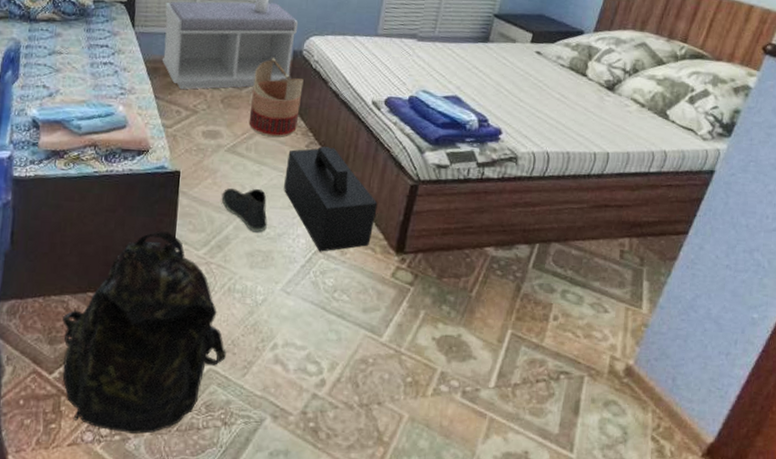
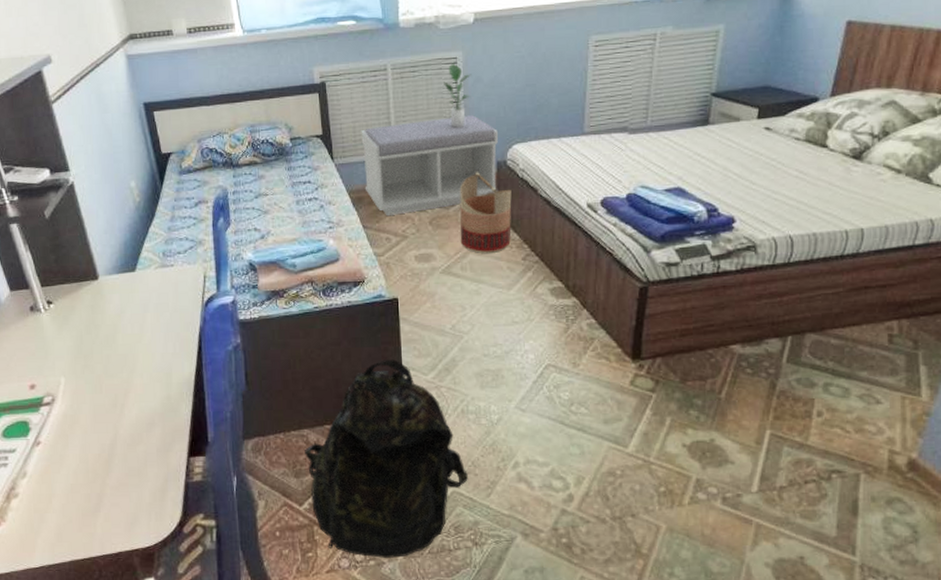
sneaker: present [221,188,267,233] -> none [442,307,493,352]
speaker: present [284,146,378,252] -> none [504,256,606,366]

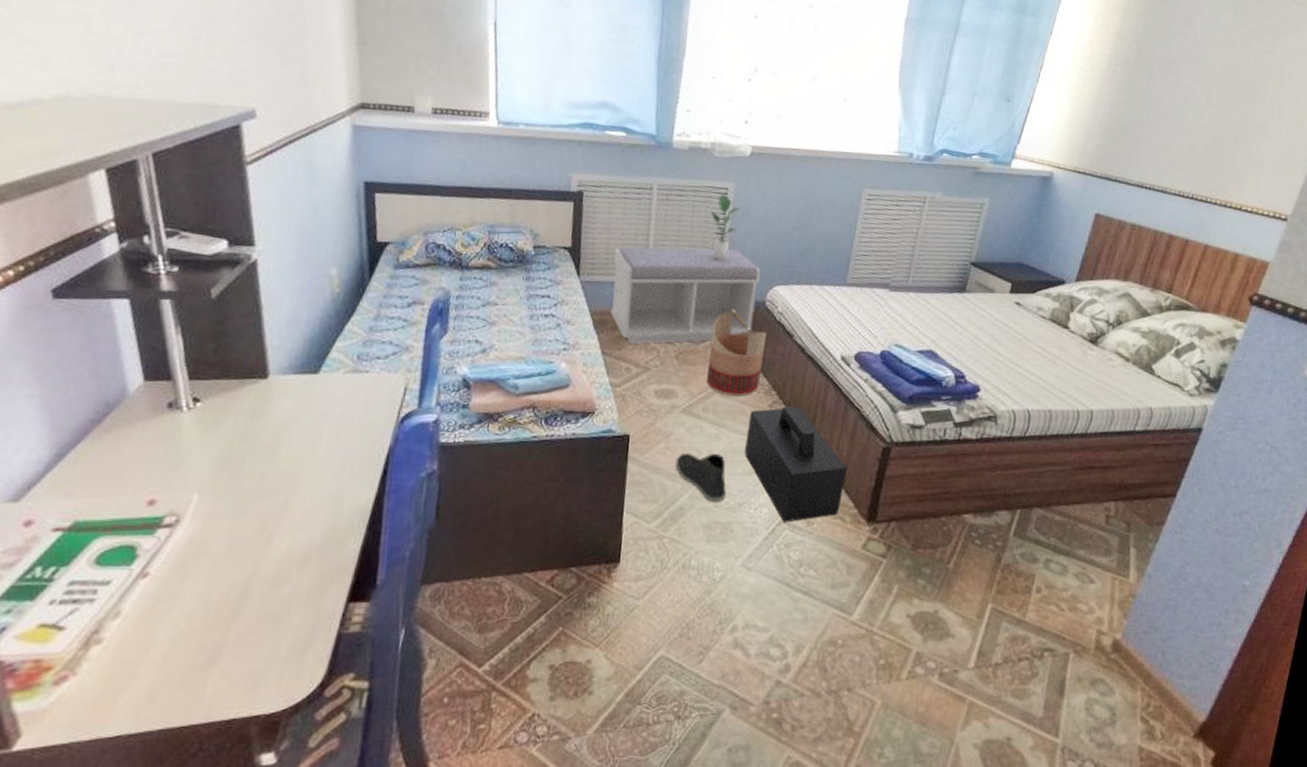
backpack: present [305,358,468,558] -> none [493,501,680,732]
sneaker: none [442,307,493,352] -> present [675,453,726,502]
speaker: none [504,256,606,366] -> present [745,405,847,522]

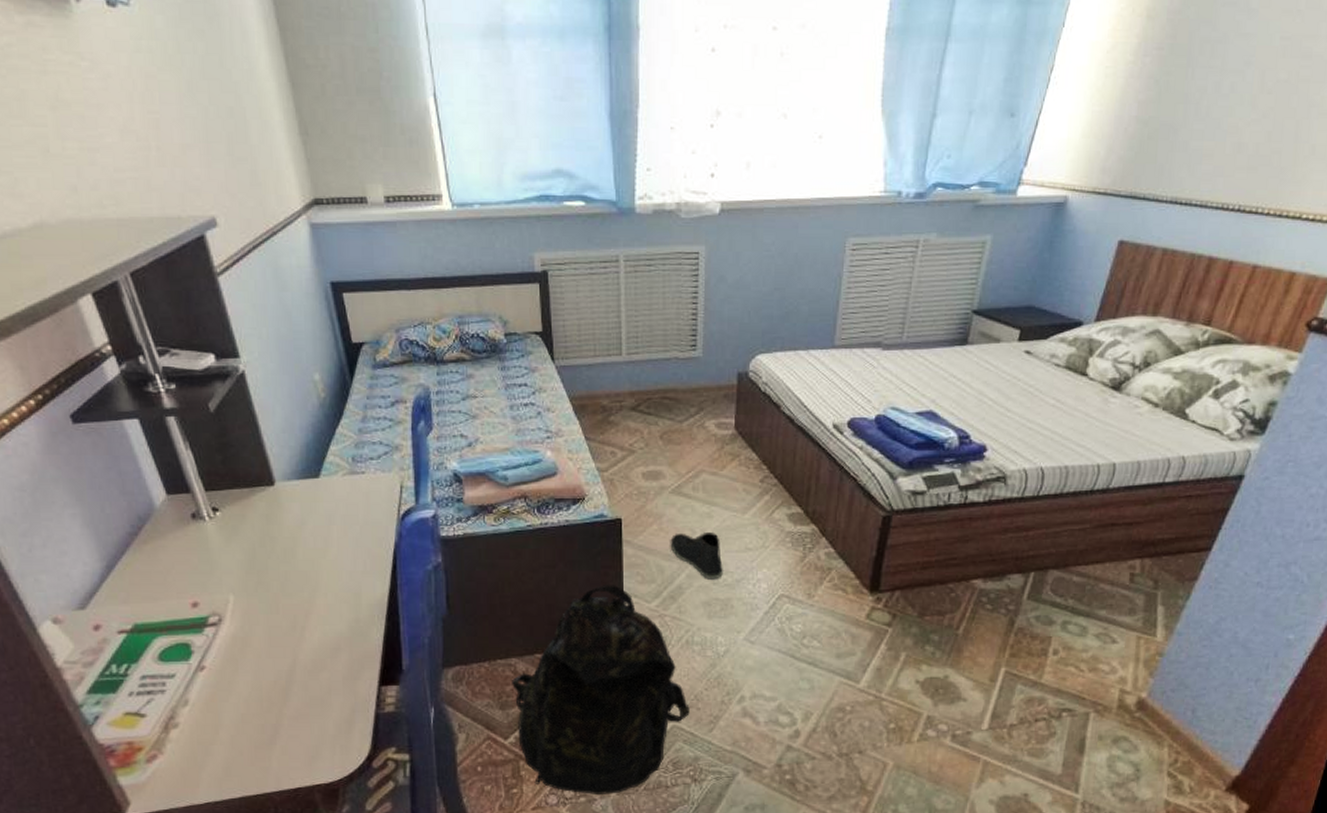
backpack: none [493,501,680,732] -> present [512,583,690,794]
bench: present [610,247,761,344] -> none [587,319,742,427]
basket: present [706,309,767,396] -> none [693,383,752,473]
potted plant: present [710,193,742,261] -> none [681,258,715,332]
speaker: present [745,405,847,522] -> none [739,479,846,596]

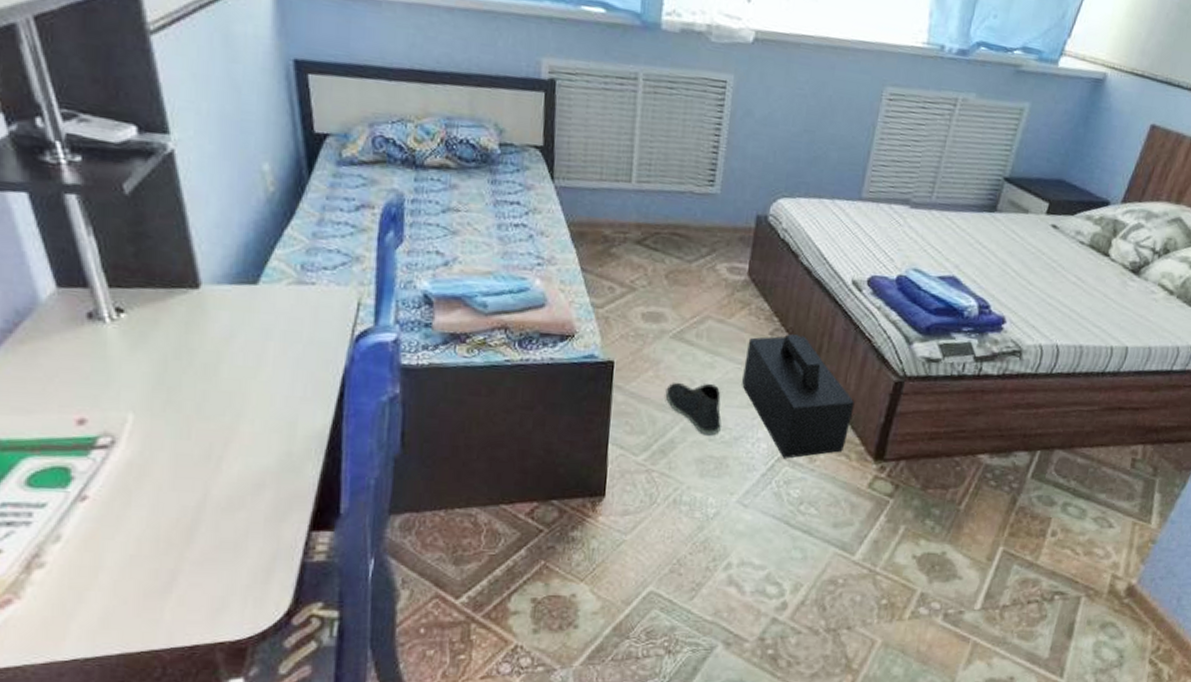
backpack: present [512,583,690,794] -> none [470,431,671,664]
speaker: none [739,479,846,596] -> present [742,333,855,459]

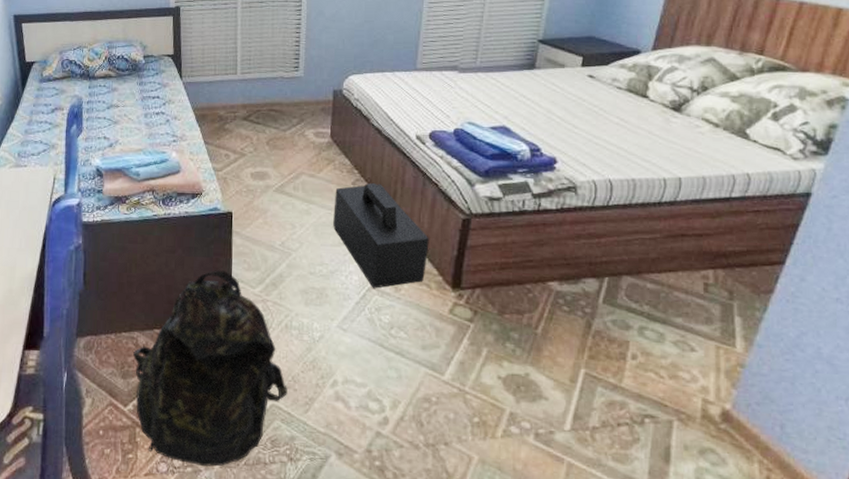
backpack: none [470,431,671,664] -> present [133,269,287,467]
sneaker: present [665,383,722,436] -> none [273,226,319,270]

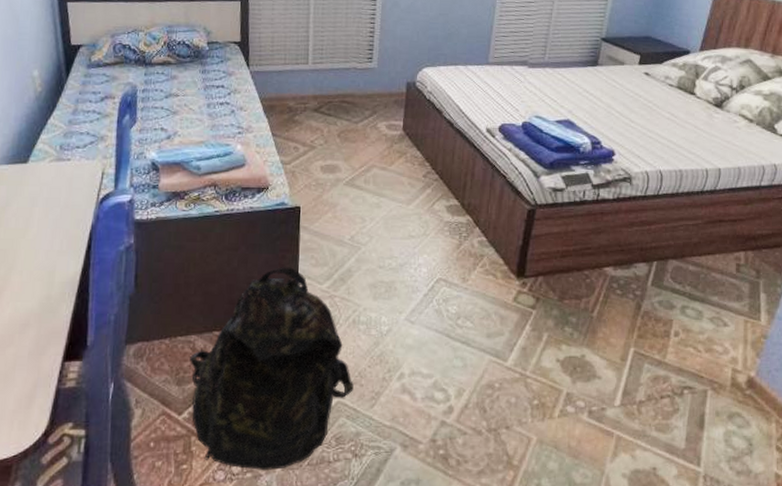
speaker: present [333,182,429,288] -> none [403,175,496,280]

